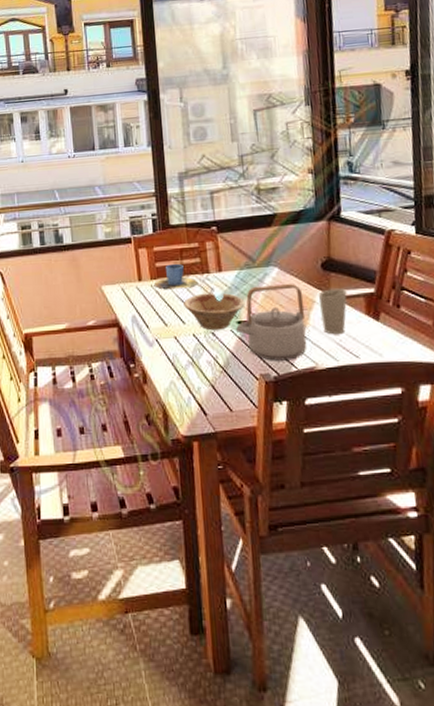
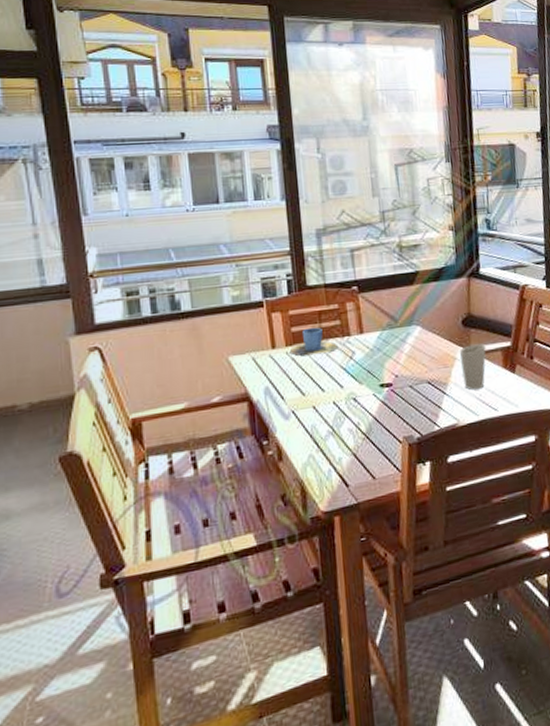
dish: present [184,293,245,331] -> none [323,356,388,397]
teapot: present [236,283,307,361] -> none [378,341,449,422]

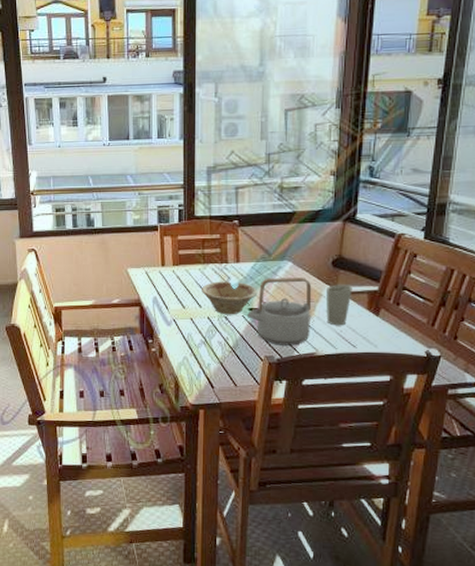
cup: present [290,327,337,356] -> none [177,252,216,276]
dish: none [323,356,388,397] -> present [202,281,258,315]
teapot: none [378,341,449,422] -> present [247,277,312,346]

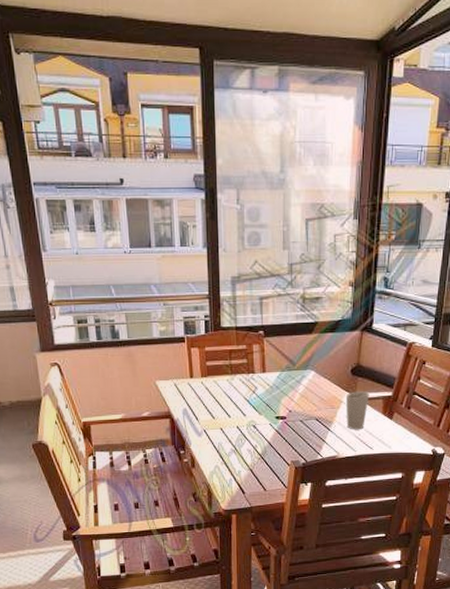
dish: present [202,281,258,315] -> none [230,391,284,424]
teapot: present [247,277,312,346] -> none [274,385,333,450]

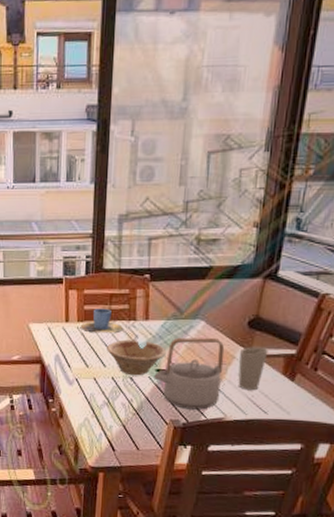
cup: none [205,363,243,387] -> present [81,308,123,334]
dish: none [230,391,284,424] -> present [107,339,167,376]
teapot: none [274,385,333,450] -> present [154,337,225,410]

